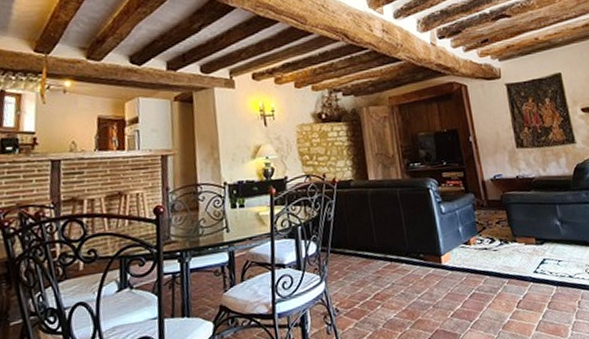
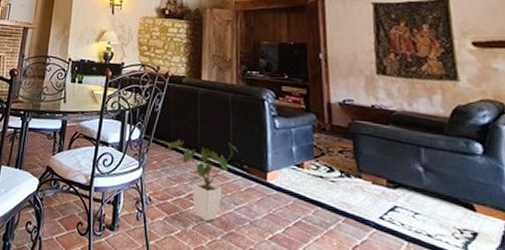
house plant: none [347,236,413,317] -> present [168,140,239,222]

